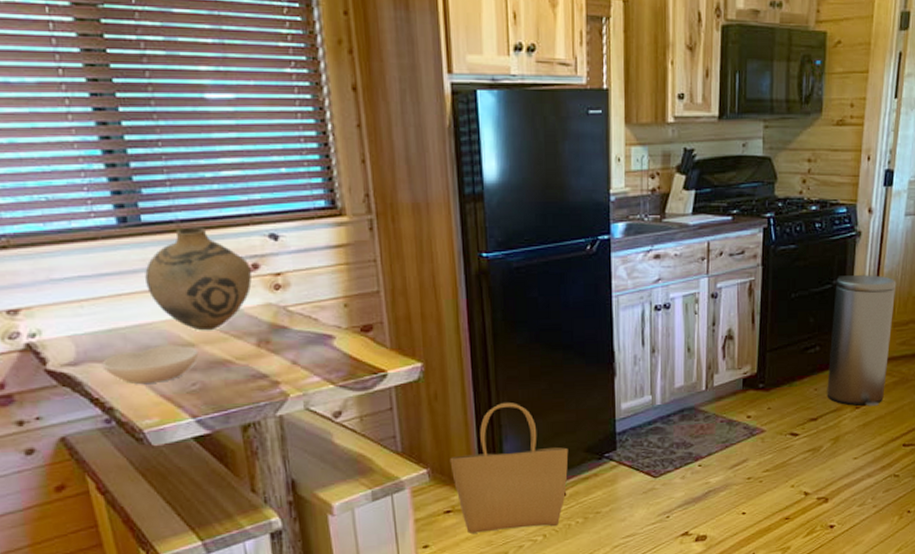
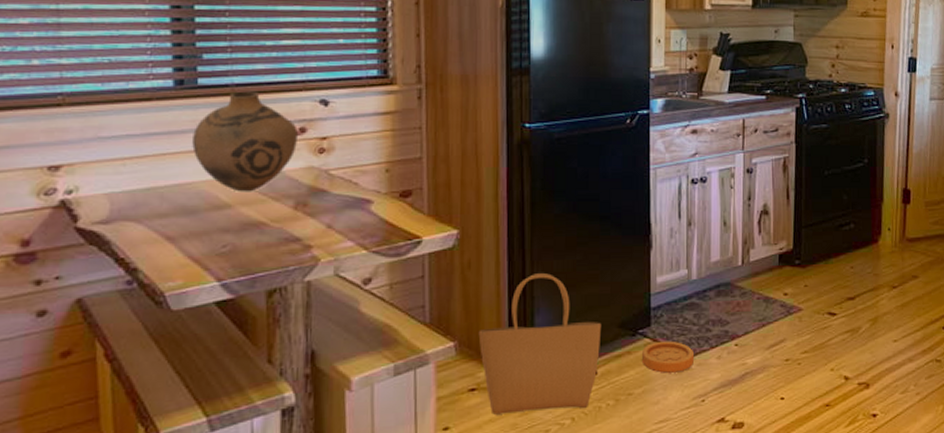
bowl: present [102,346,199,384] -> none [134,207,234,244]
pet bowl: none [609,463,658,493] -> present [642,340,694,373]
pedal bin: present [827,274,897,406] -> none [863,154,926,286]

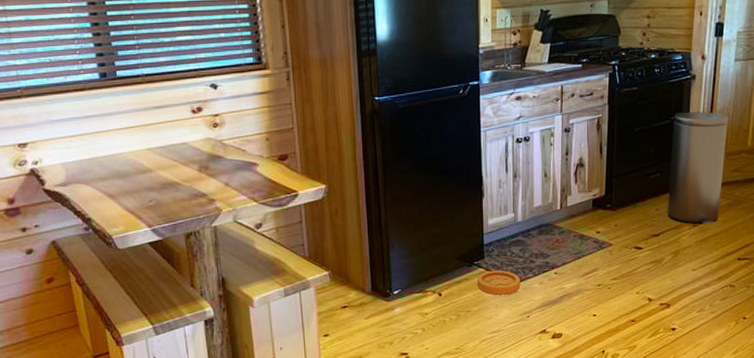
vase: present [192,92,298,192] -> none [118,81,196,160]
tote bag: present [478,273,602,415] -> none [346,218,444,326]
pedal bin: none [863,154,926,286] -> present [667,111,728,225]

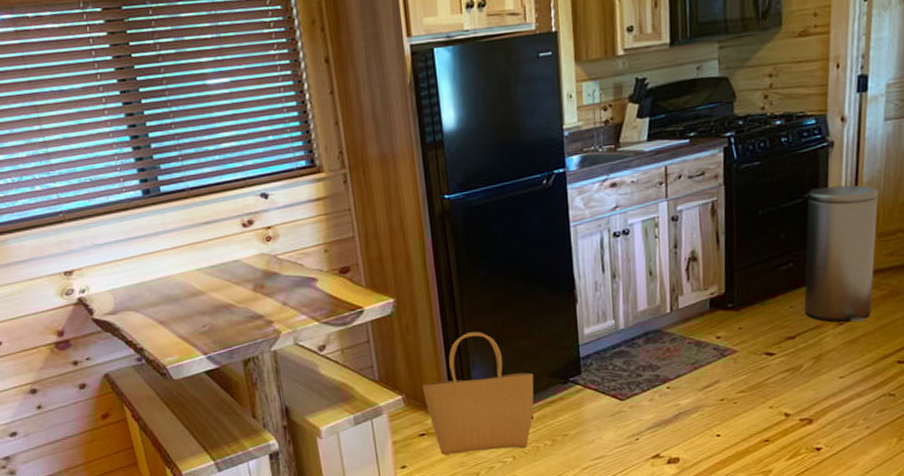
tote bag: none [346,218,444,326] -> present [422,332,534,455]
pet bowl: present [478,270,520,295] -> none [575,386,626,416]

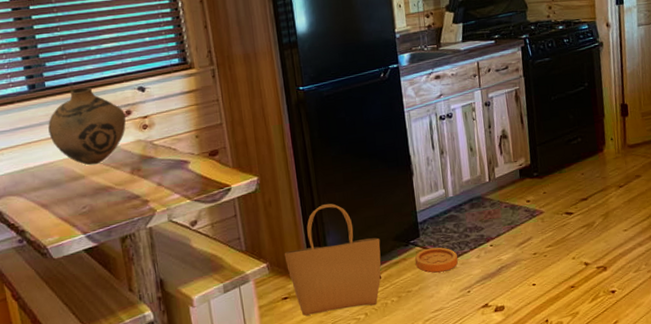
vase: none [164,193,248,281] -> present [48,87,126,166]
pet bowl: none [575,386,626,416] -> present [415,247,458,273]
pedal bin: present [804,185,879,323] -> none [587,75,643,186]

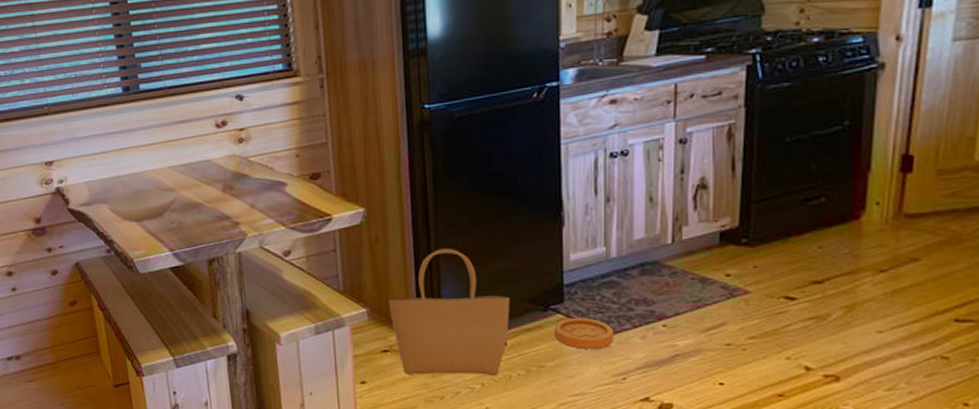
bowl: none [16,178,88,211] -> present [106,191,177,221]
vase: present [48,87,126,166] -> none [140,93,220,179]

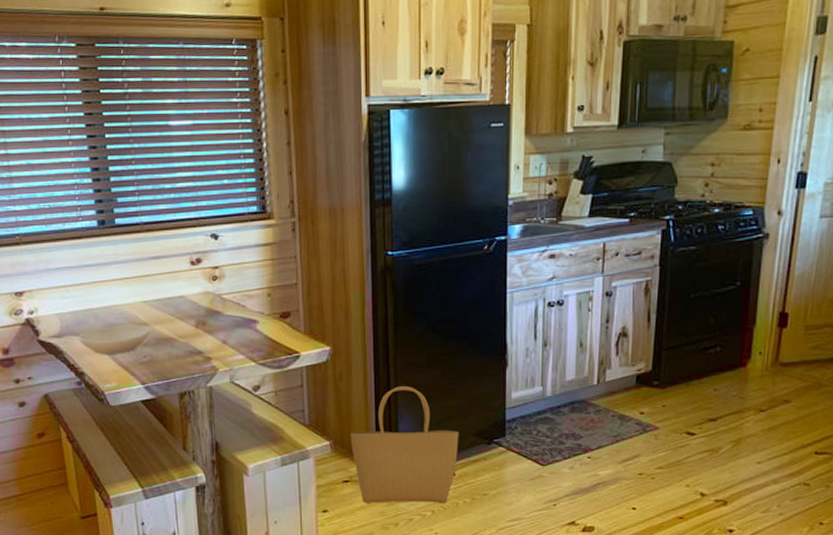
pet bowl: present [555,317,613,349] -> none [497,450,546,479]

